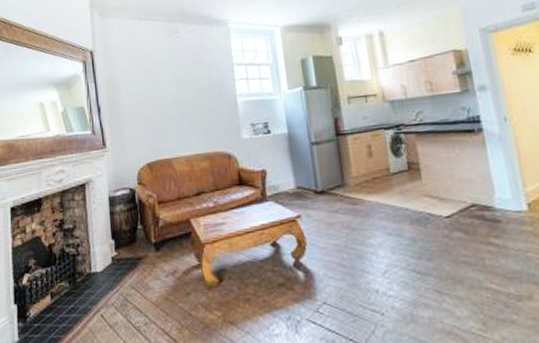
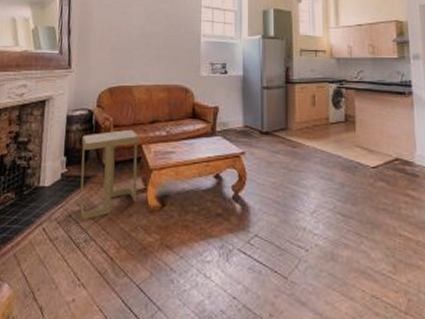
side table: none [127,203,192,302] -> present [79,129,139,219]

